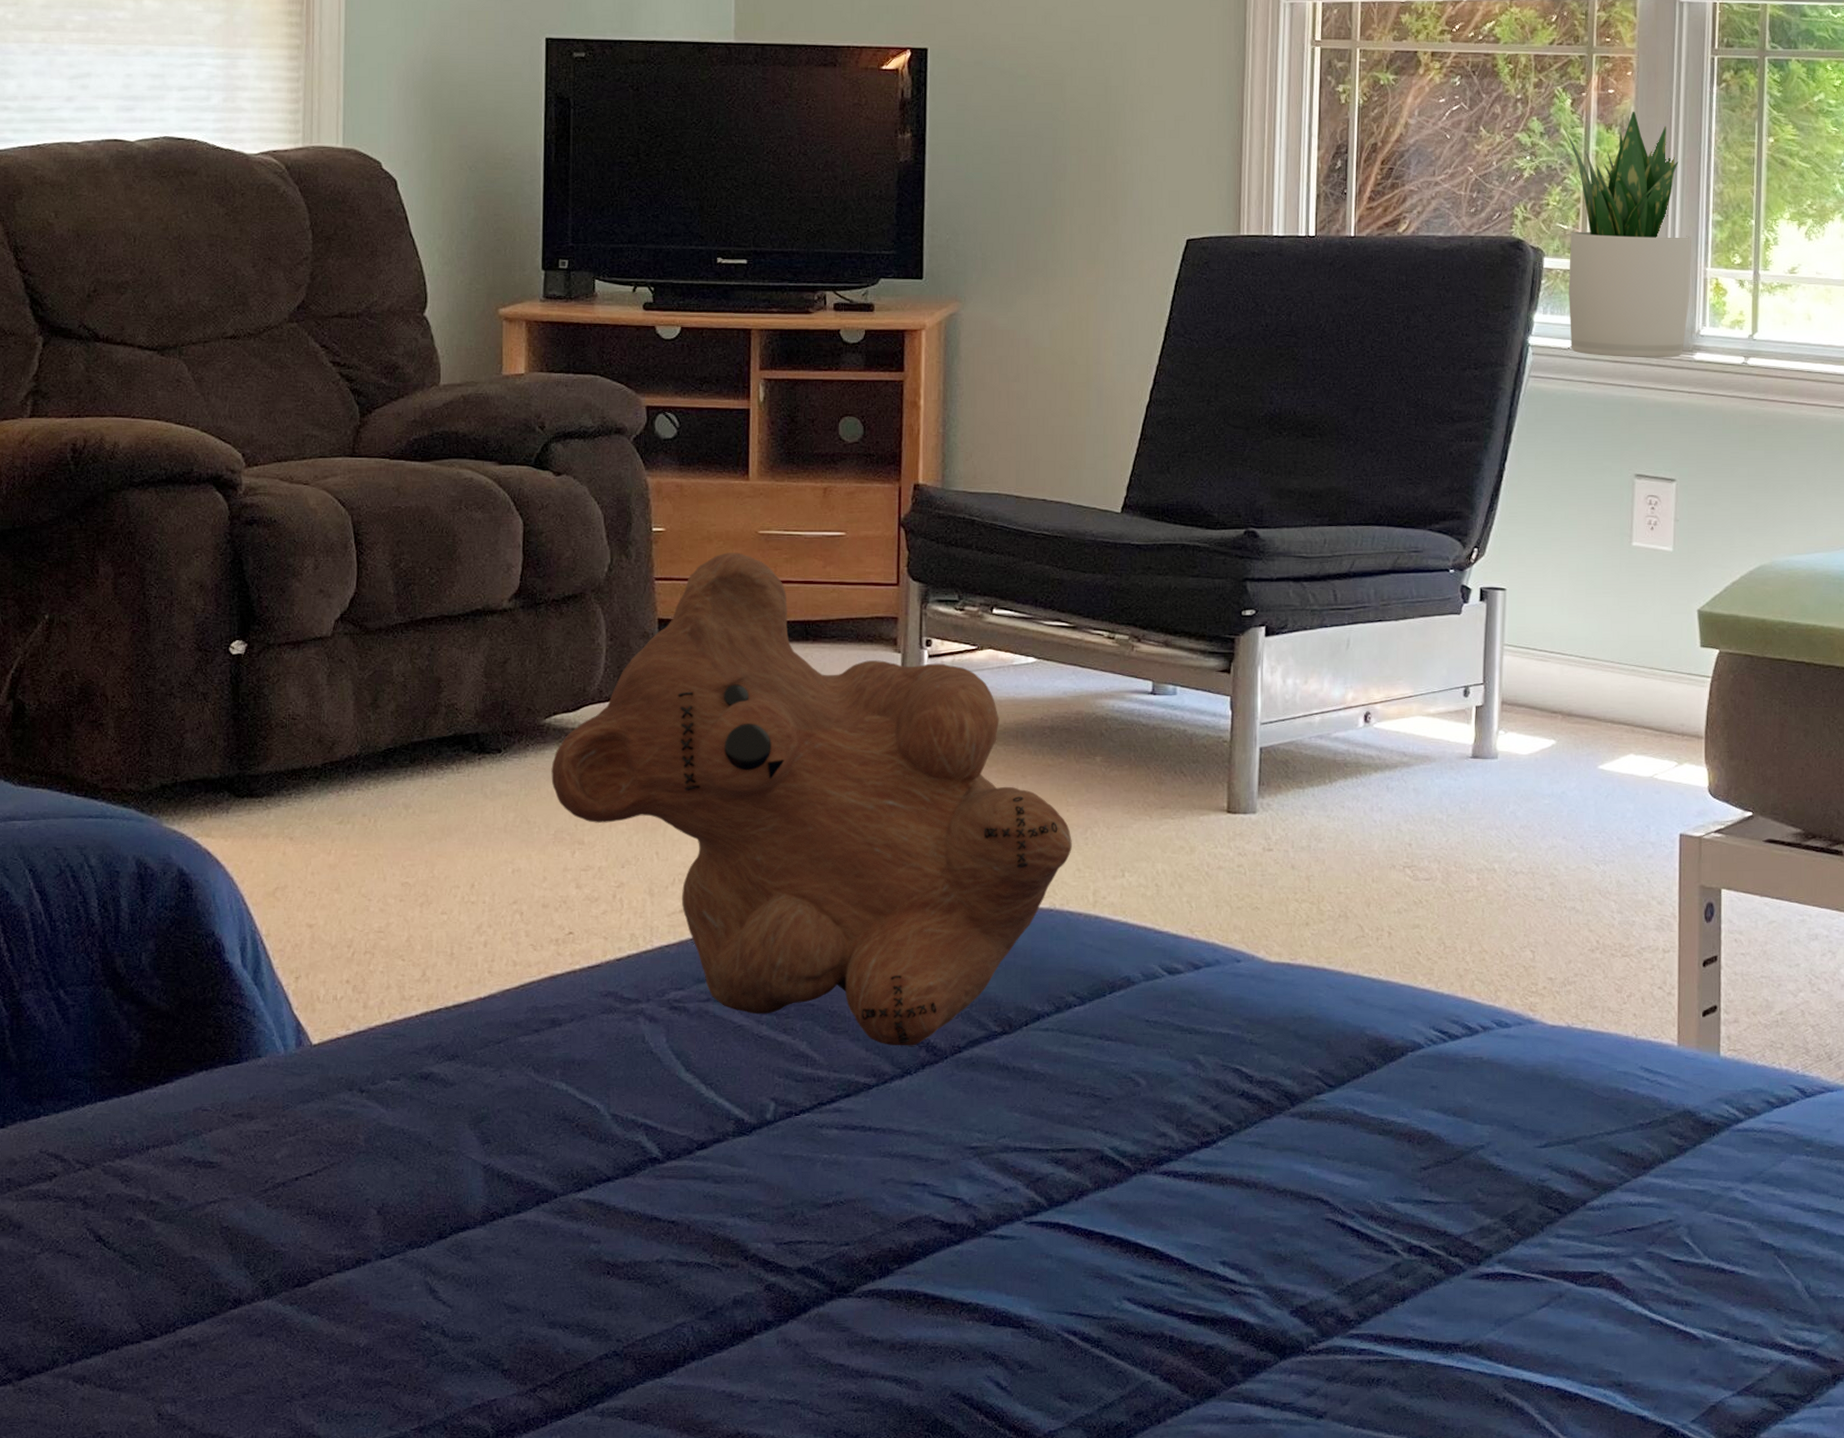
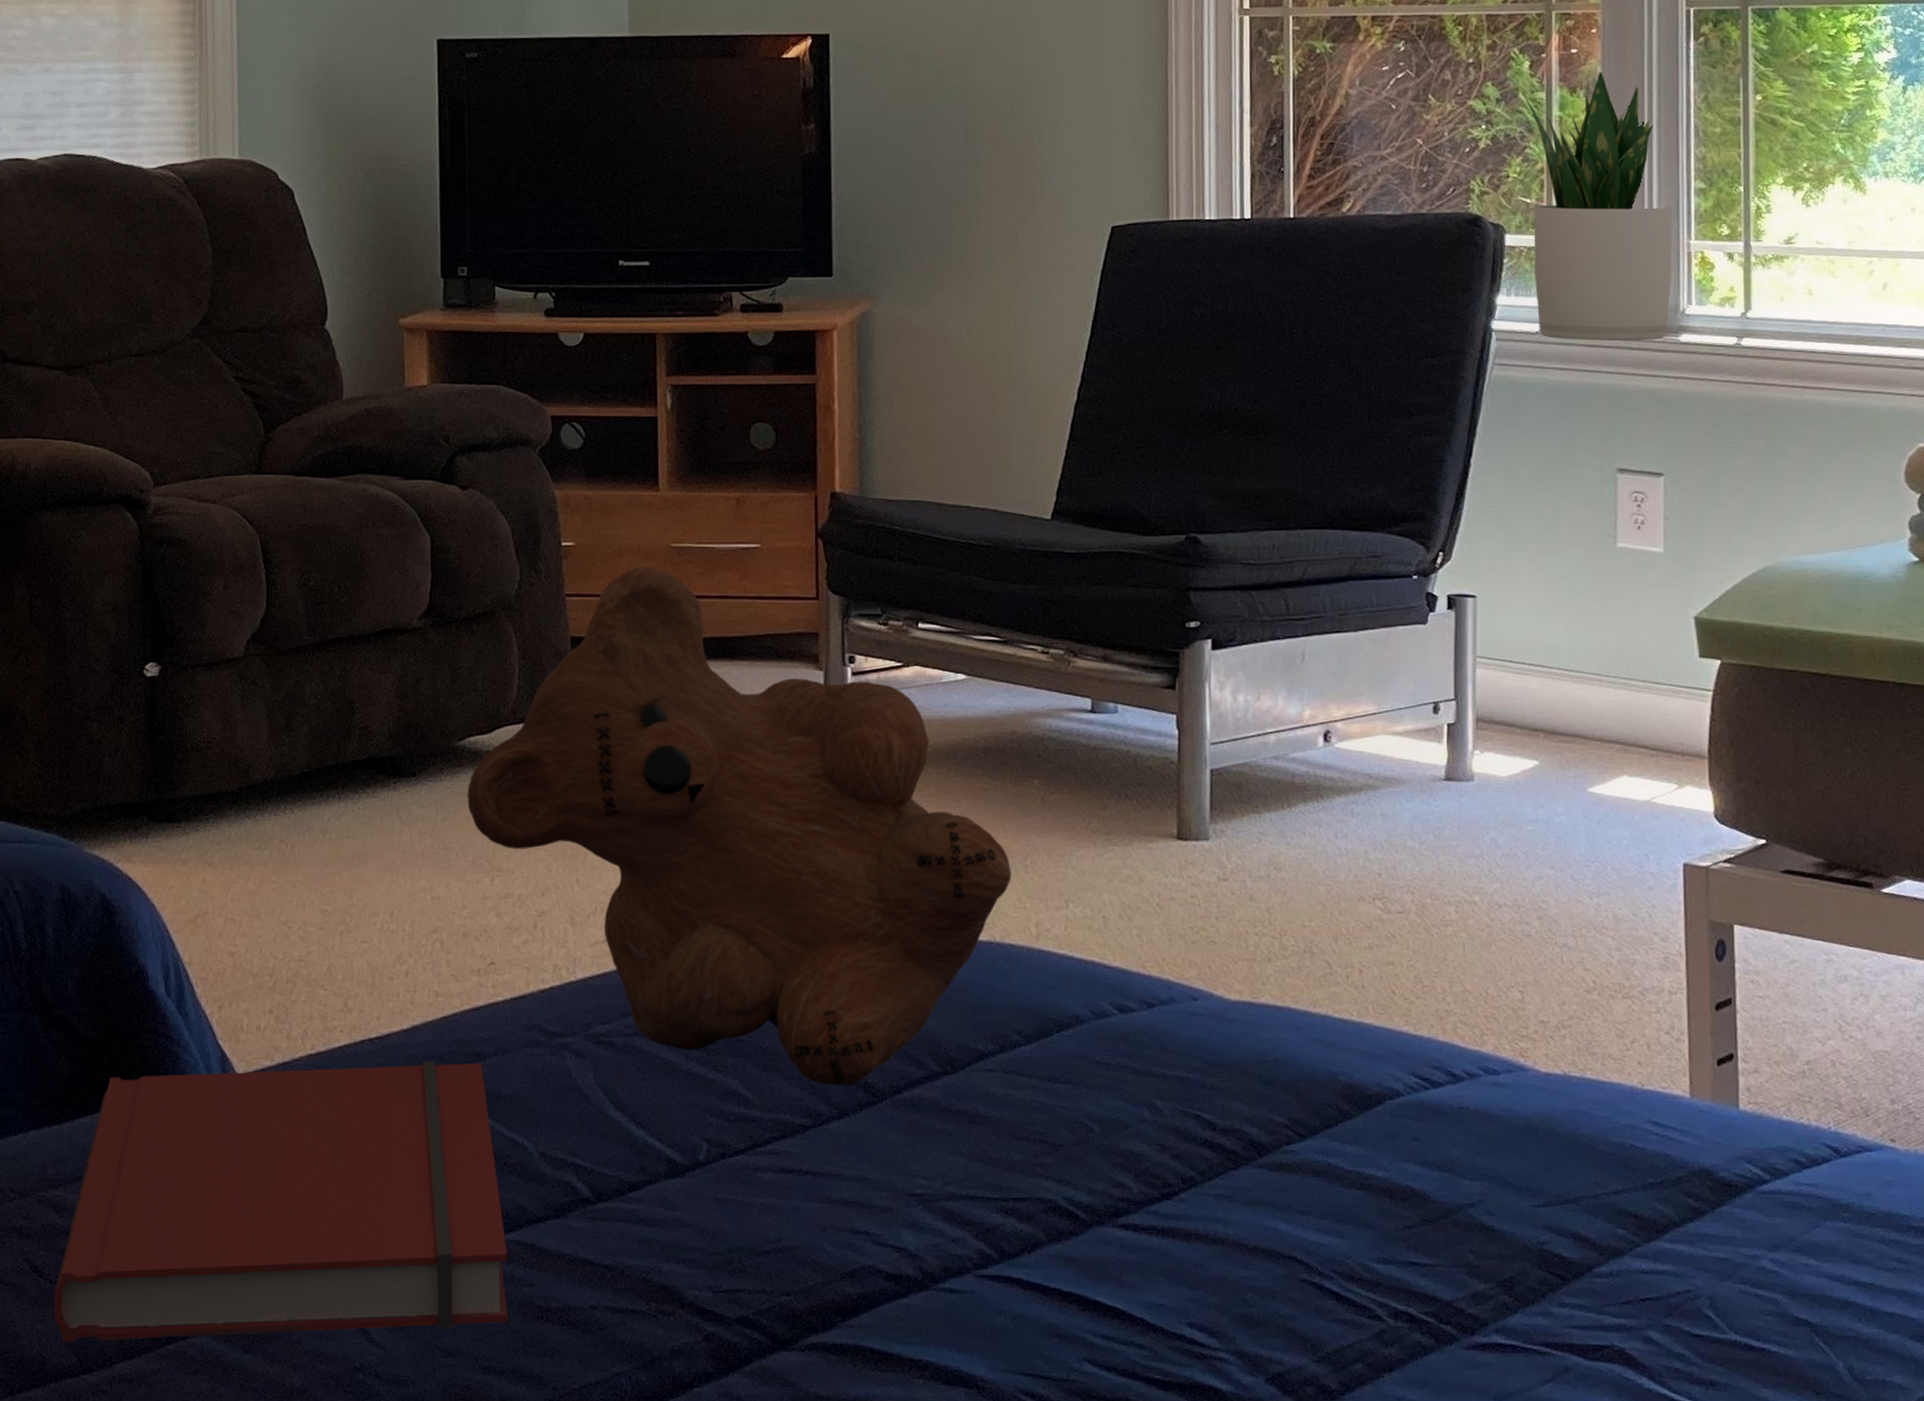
book: none [118,1028,576,1309] -> present [54,1061,508,1342]

